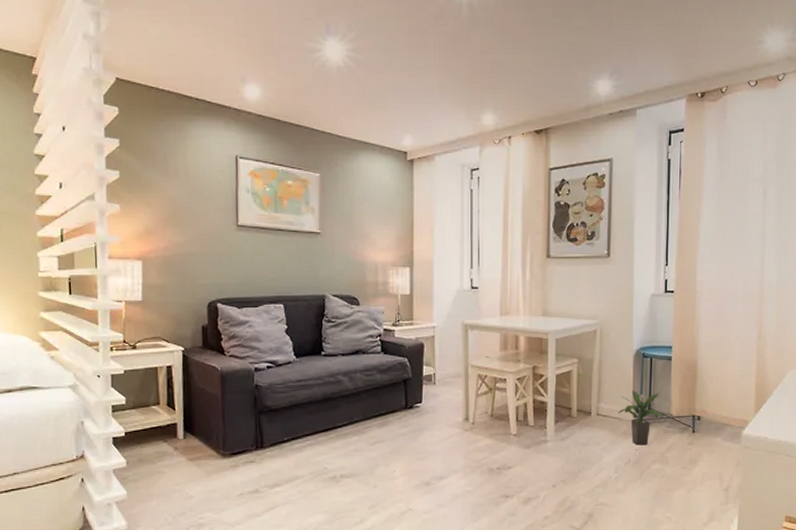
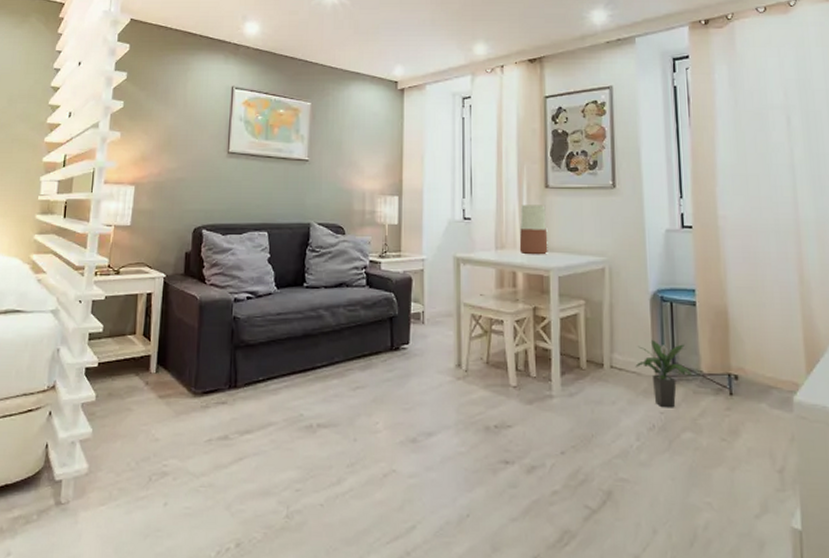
vase: none [522,274,548,319] -> present [519,204,548,254]

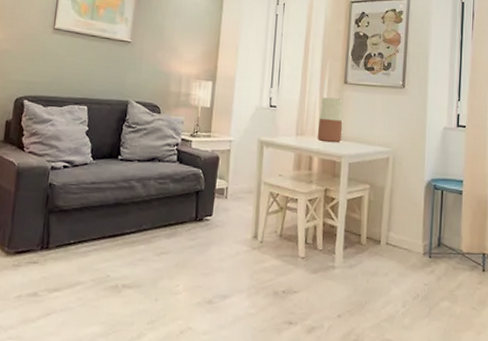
potted plant: present [635,340,692,408] -> none [407,222,453,281]

